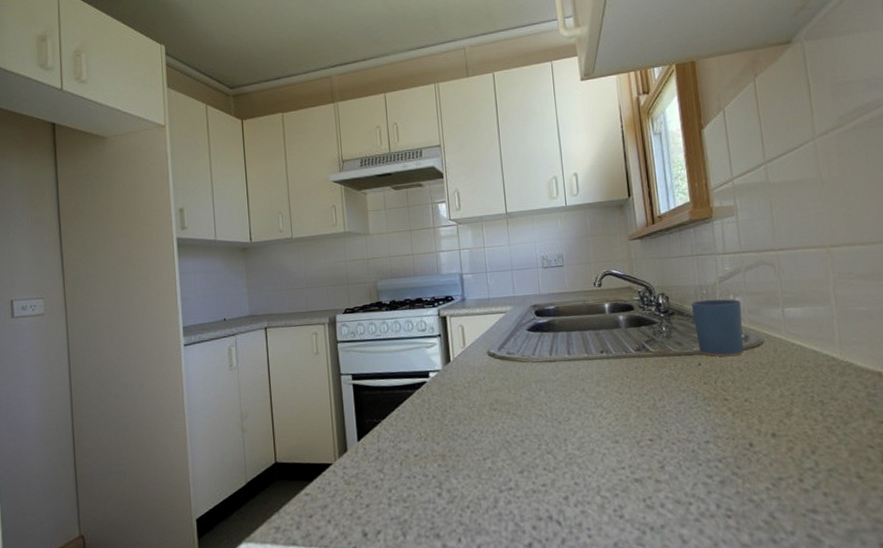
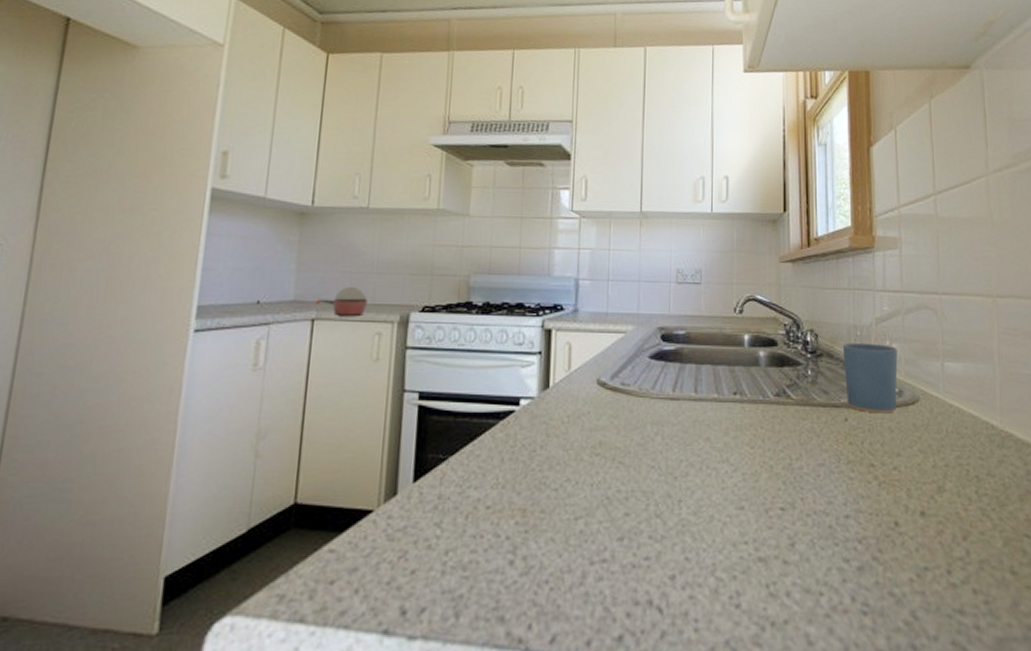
saucepan: none [266,300,303,324] -> present [316,287,367,317]

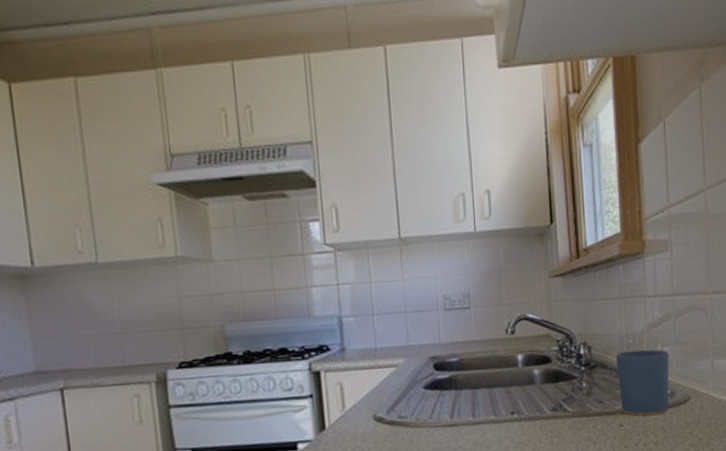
saucepan: present [316,287,367,317] -> none [61,350,118,383]

